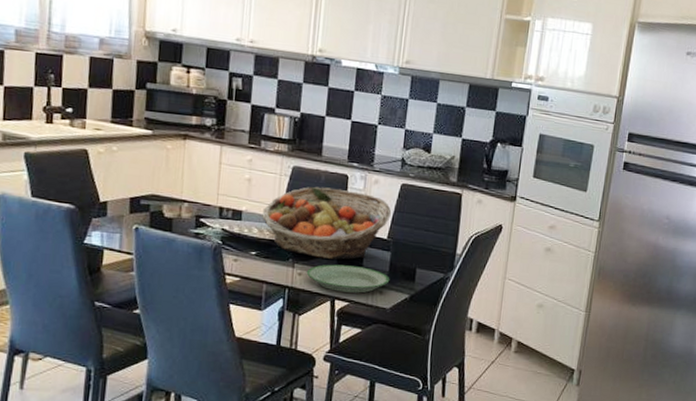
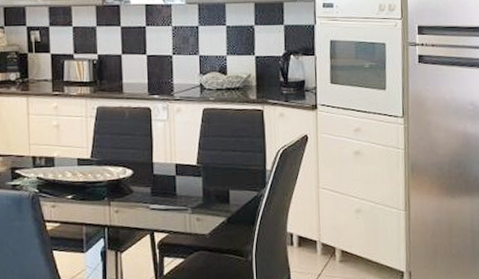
fruit basket: present [262,186,392,260] -> none [73,122,198,193]
plate: present [306,264,390,293] -> none [122,196,205,224]

